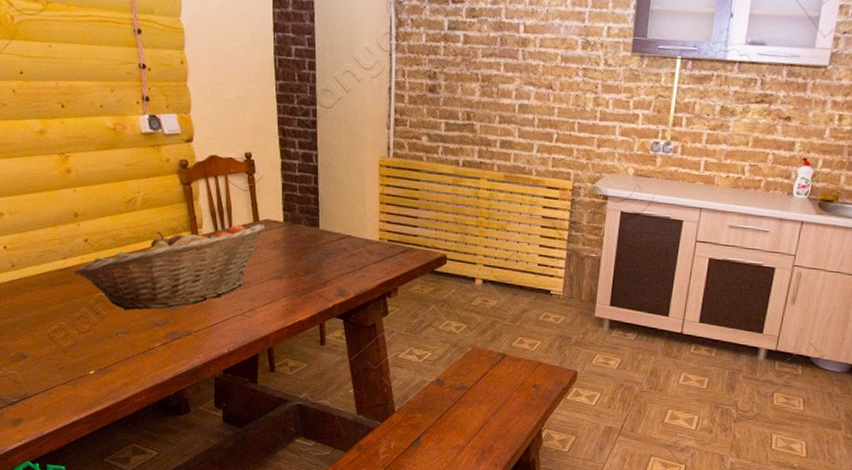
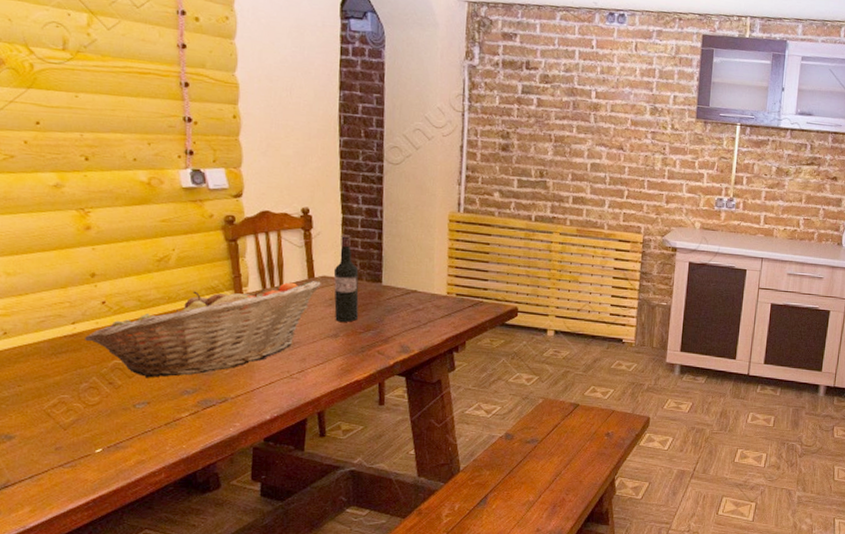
wine bottle: none [275,179,300,265] -> present [333,234,359,322]

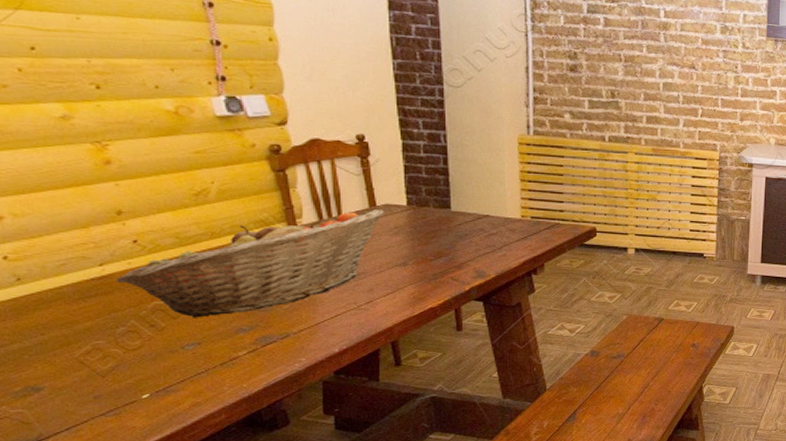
wine bottle: present [333,234,359,322] -> none [397,161,428,250]

